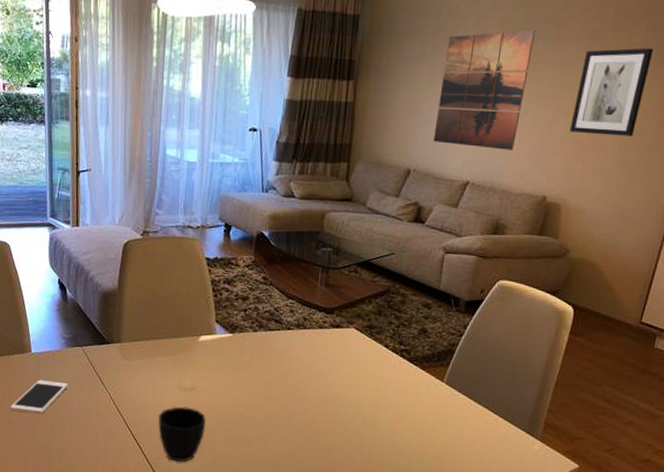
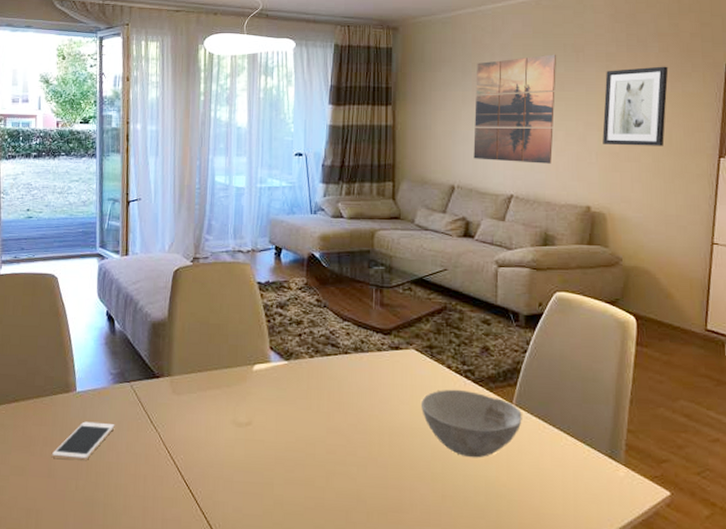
cup: present [157,406,206,462] -> none [211,444,263,510]
bowl: none [356,366,451,428] -> present [422,389,522,458]

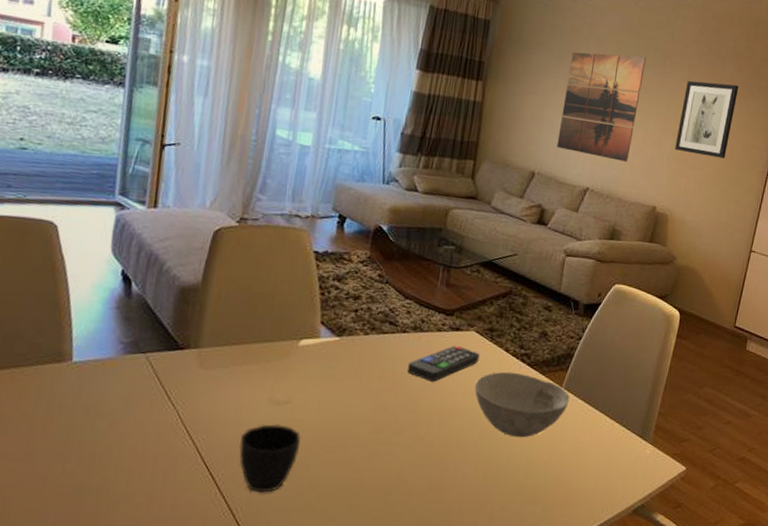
cell phone: present [51,421,115,461] -> none [30,396,121,442]
cup: none [211,444,263,510] -> present [239,423,301,493]
remote control: none [353,364,422,401] -> present [407,345,480,382]

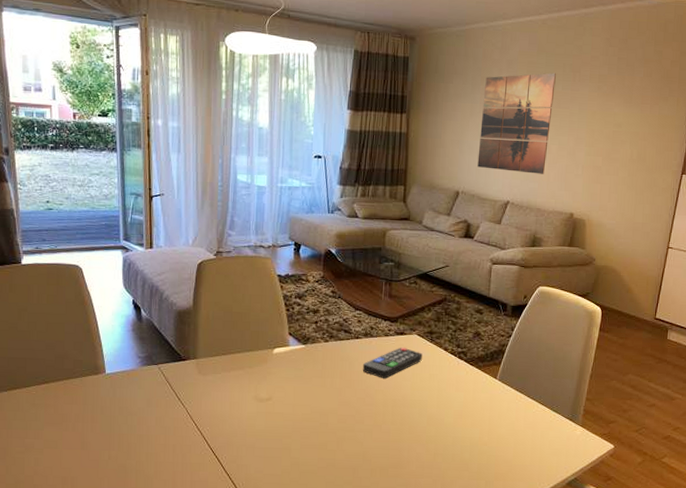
cup: present [239,423,301,493] -> none [235,417,282,471]
bowl: present [475,371,570,438] -> none [421,368,504,423]
wall art: present [675,80,739,159] -> none [589,89,650,162]

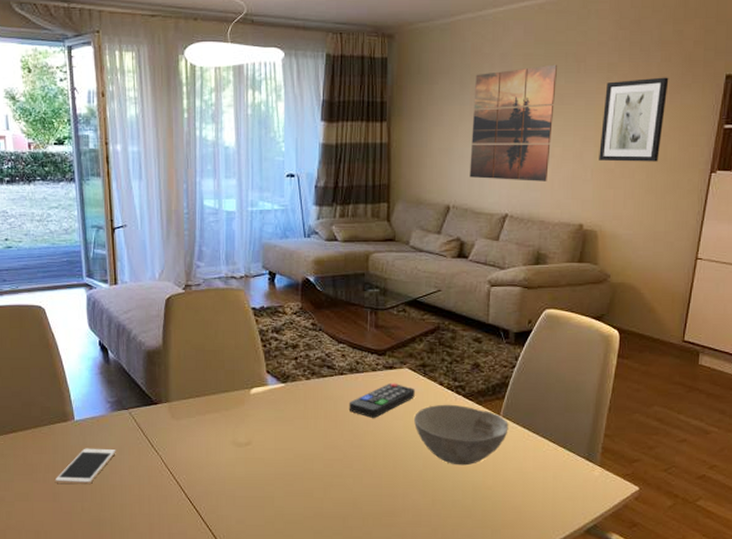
cell phone: none [83,399,144,434] -> present [54,448,116,485]
bowl: none [421,368,504,423] -> present [414,404,509,466]
wall art: none [589,89,650,162] -> present [599,77,669,162]

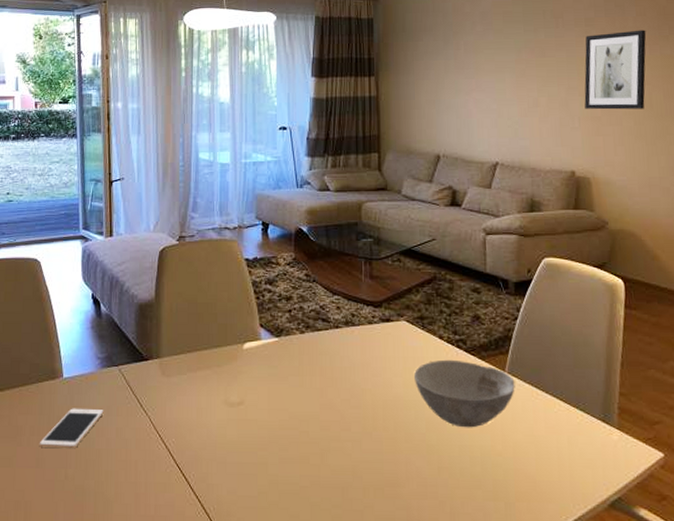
remote control: present [348,382,415,418] -> none [345,336,414,375]
wall art: present [469,64,558,182] -> none [457,20,537,130]

